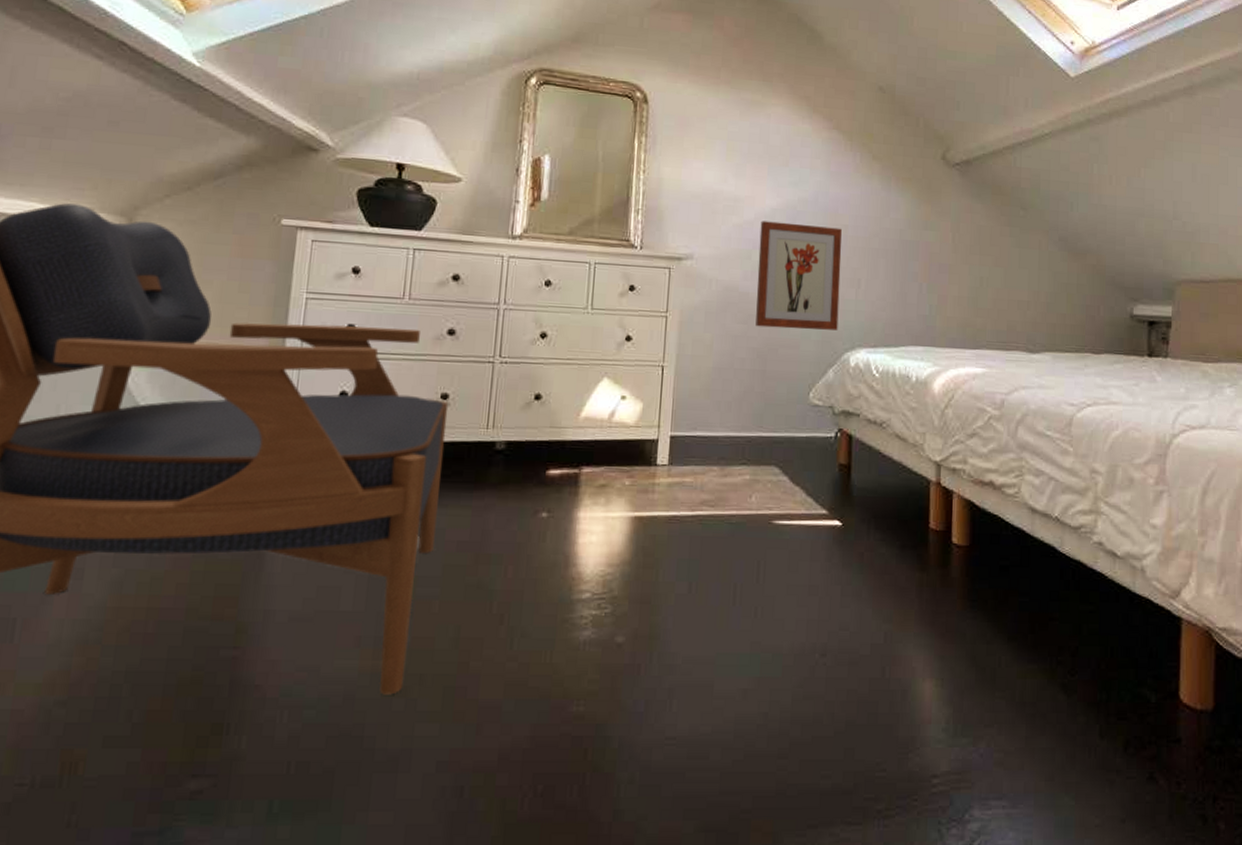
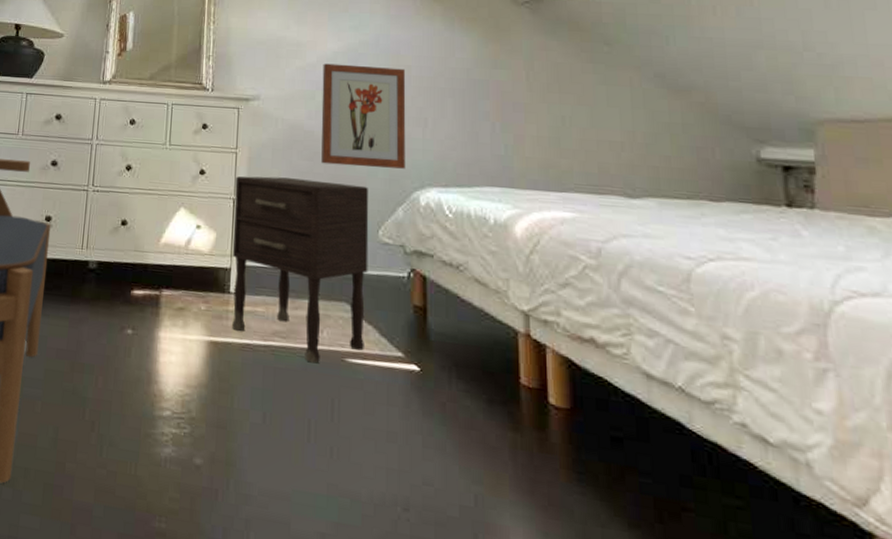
nightstand: none [658,341,802,529] -> present [232,176,369,364]

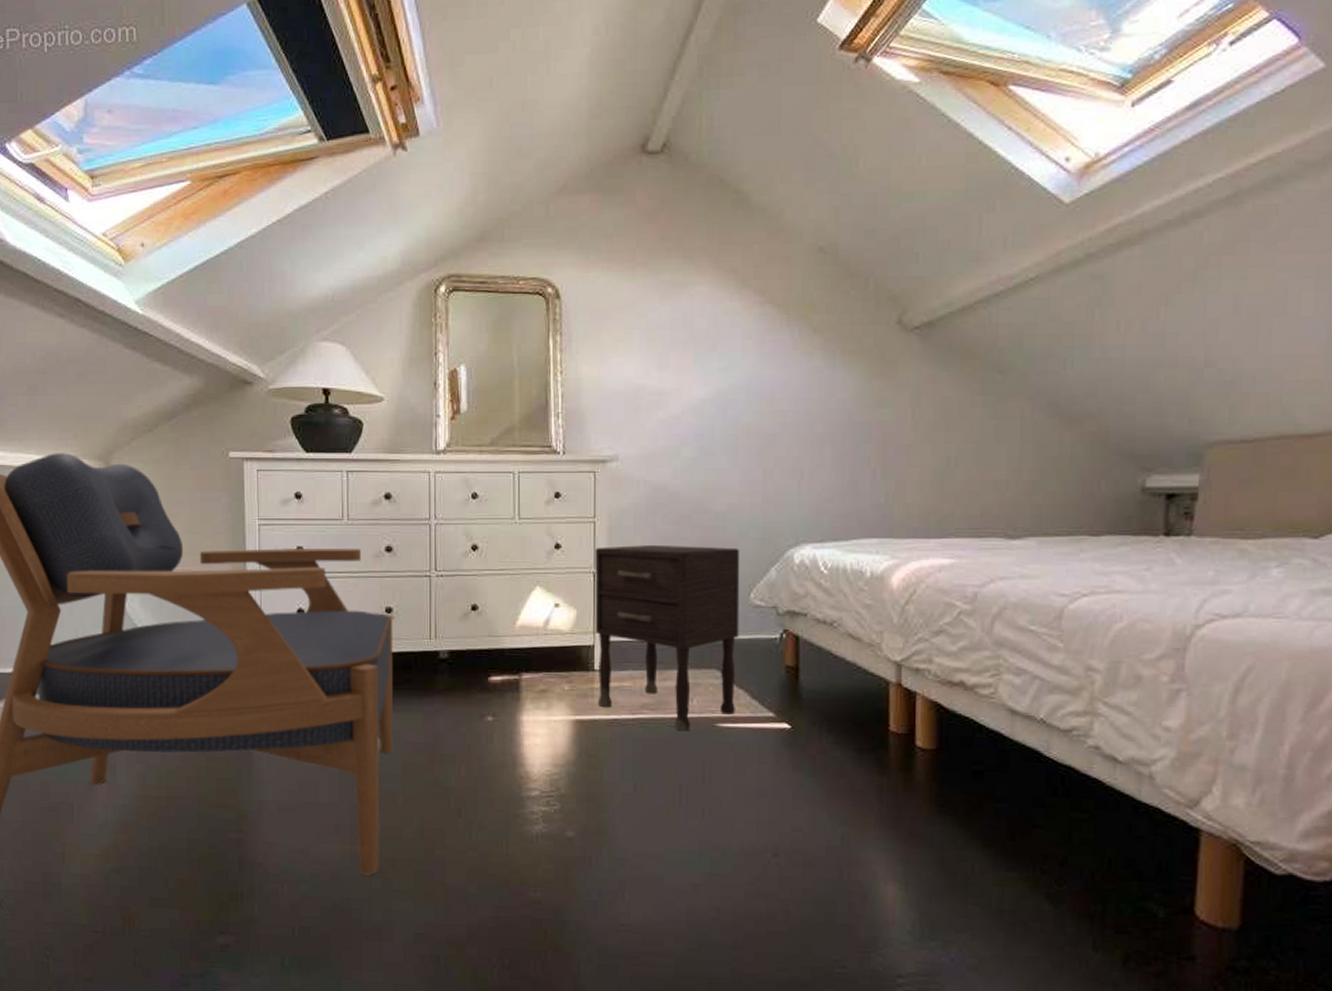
wall art: present [321,63,406,169] -> none [687,413,781,527]

